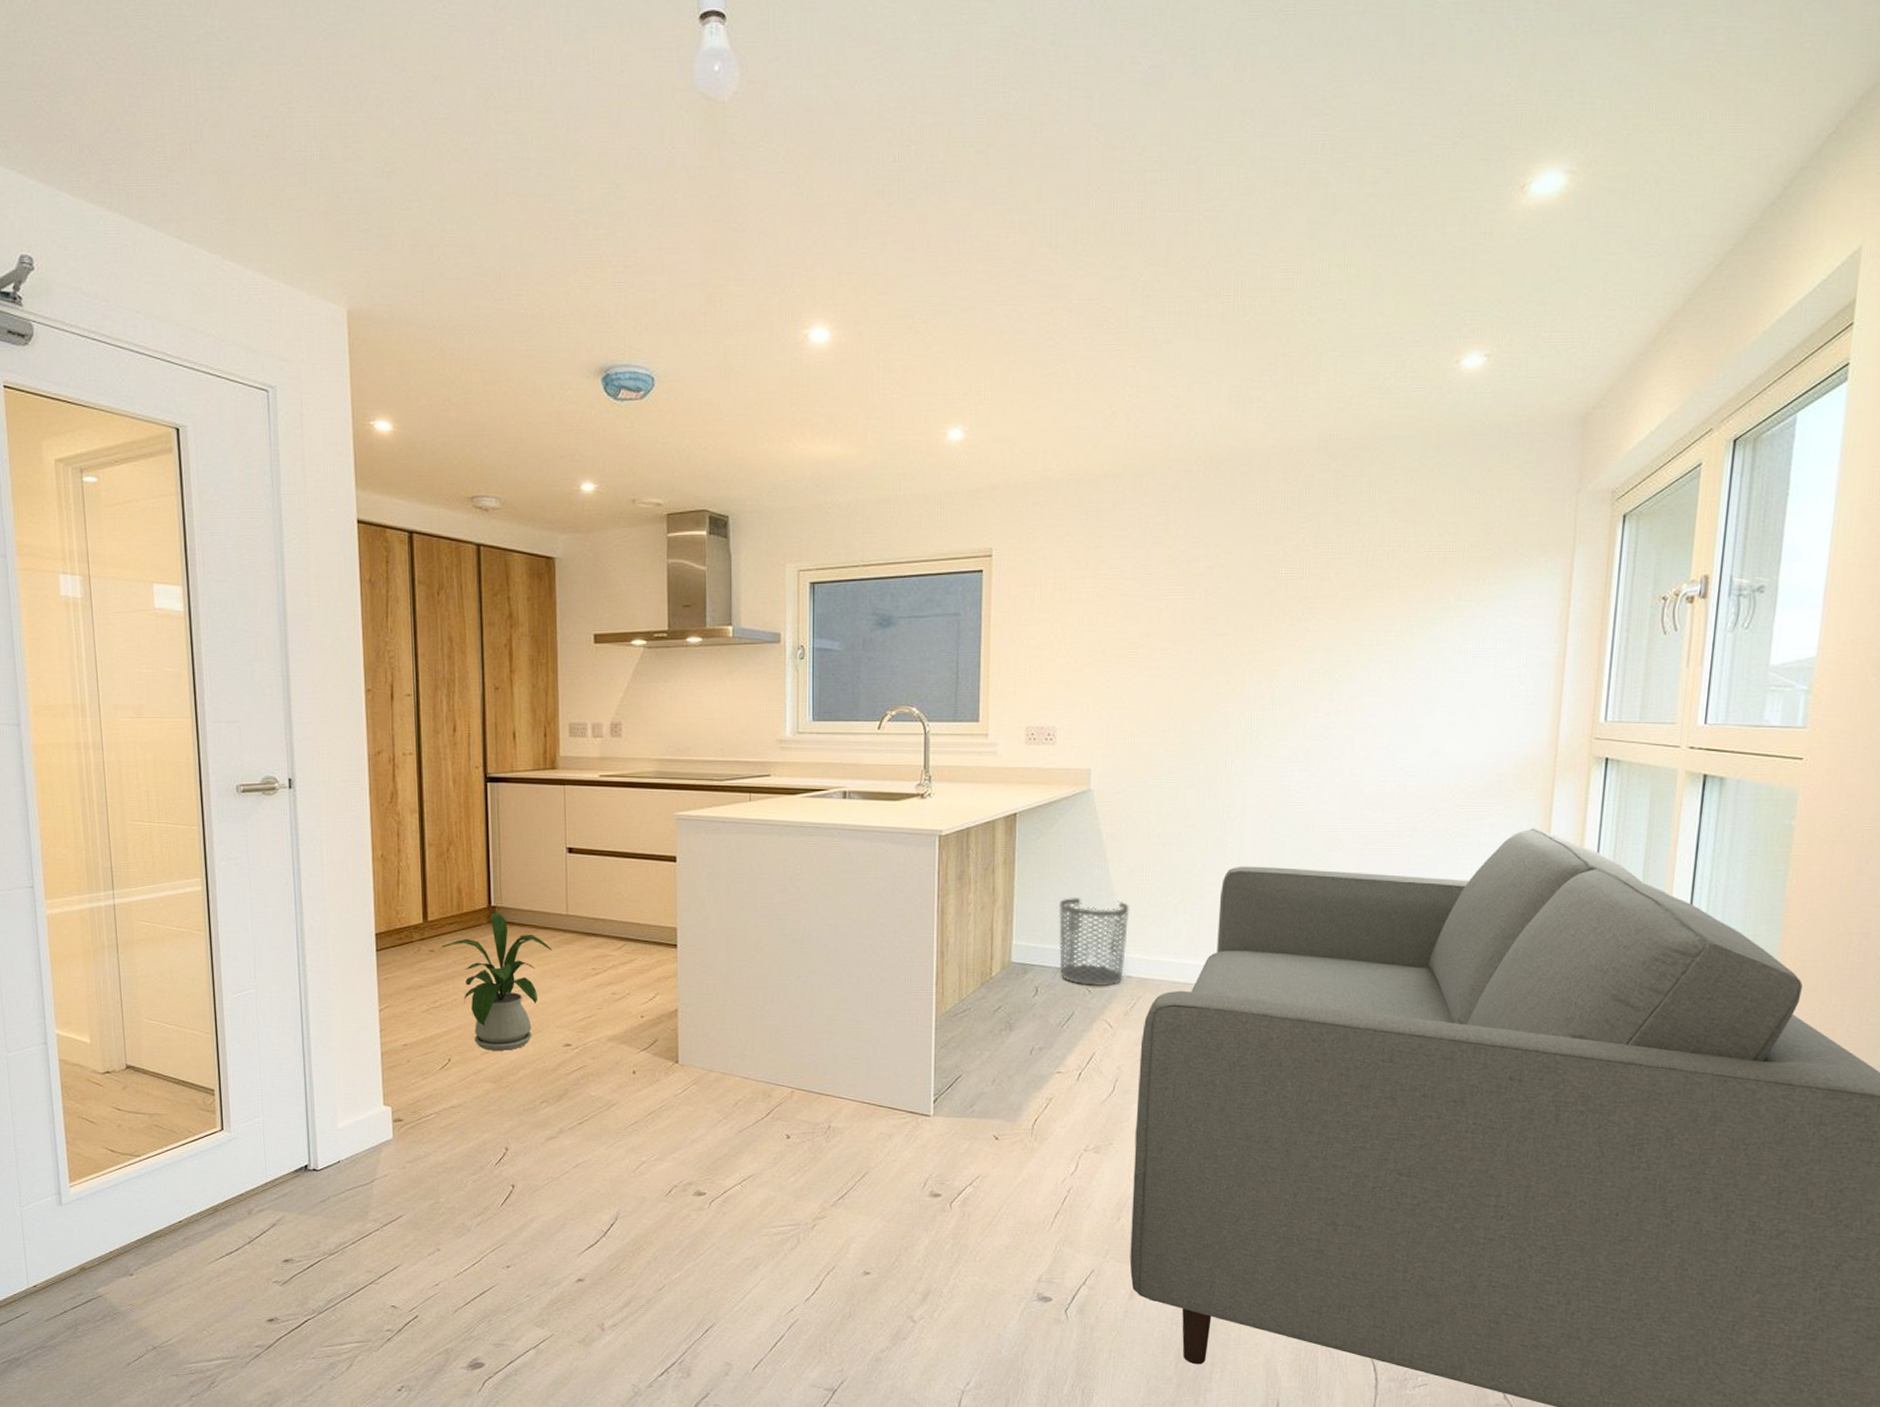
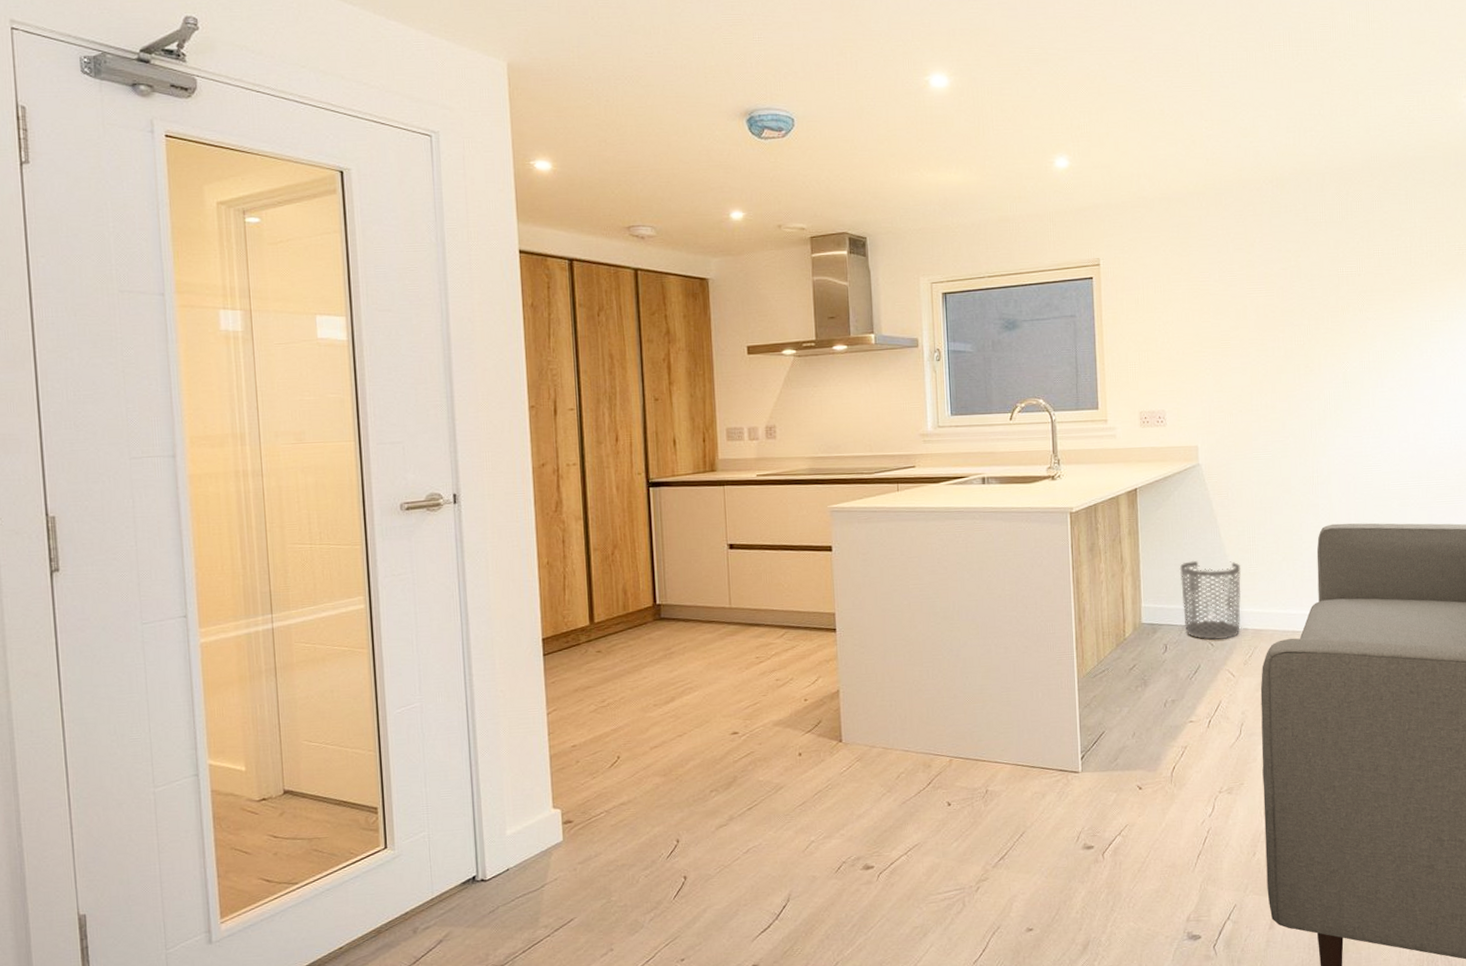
house plant: present [441,912,553,1051] -> none [608,609,717,745]

